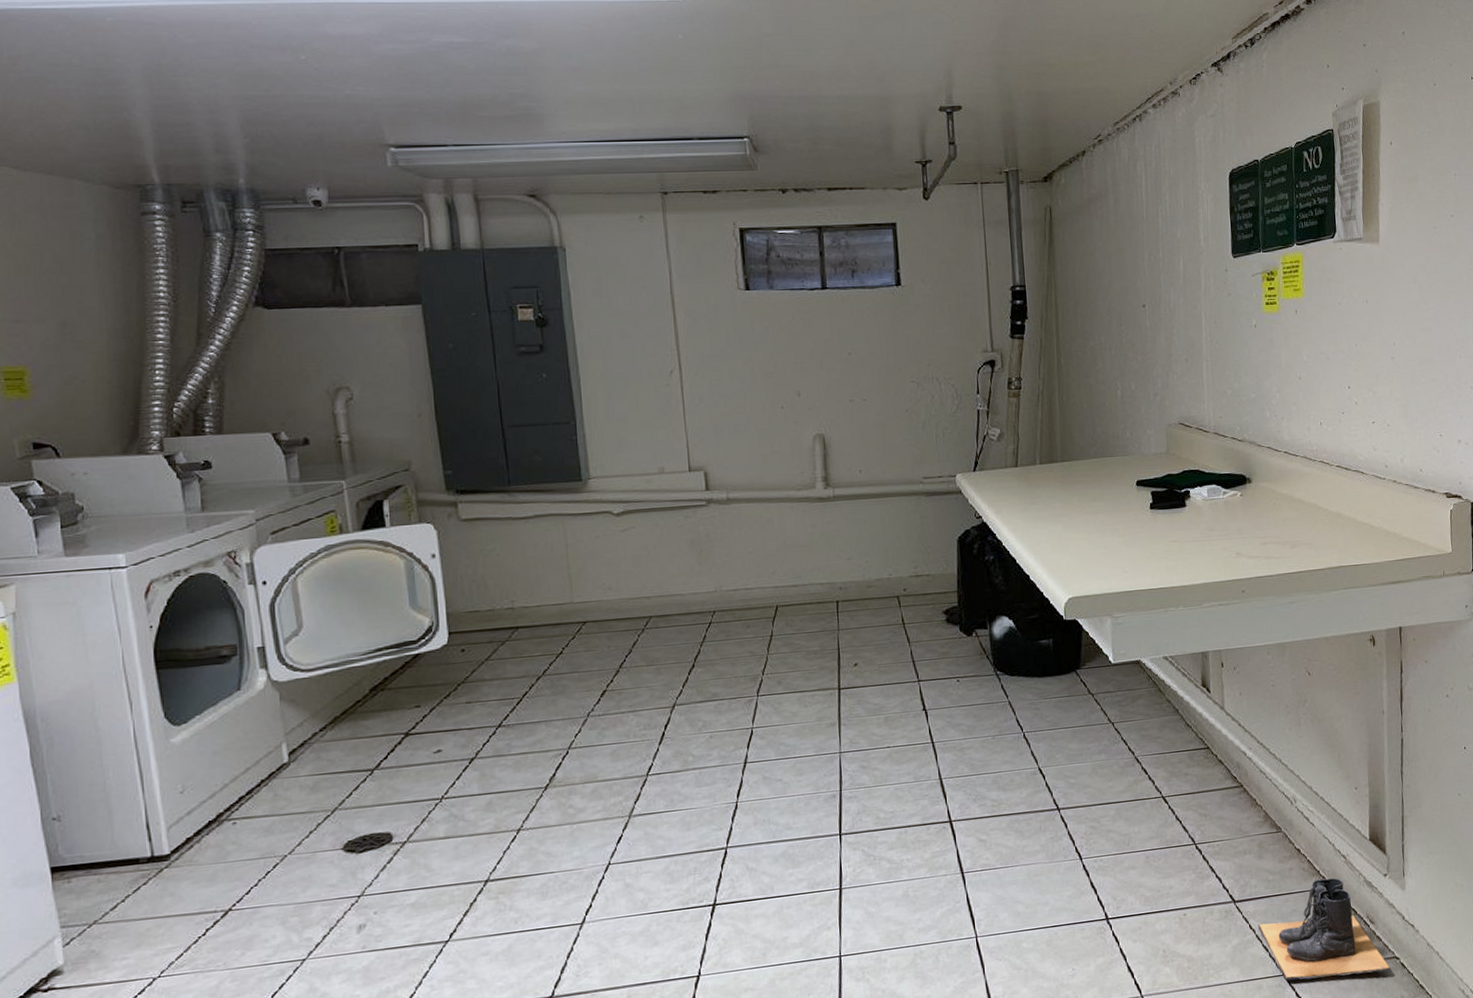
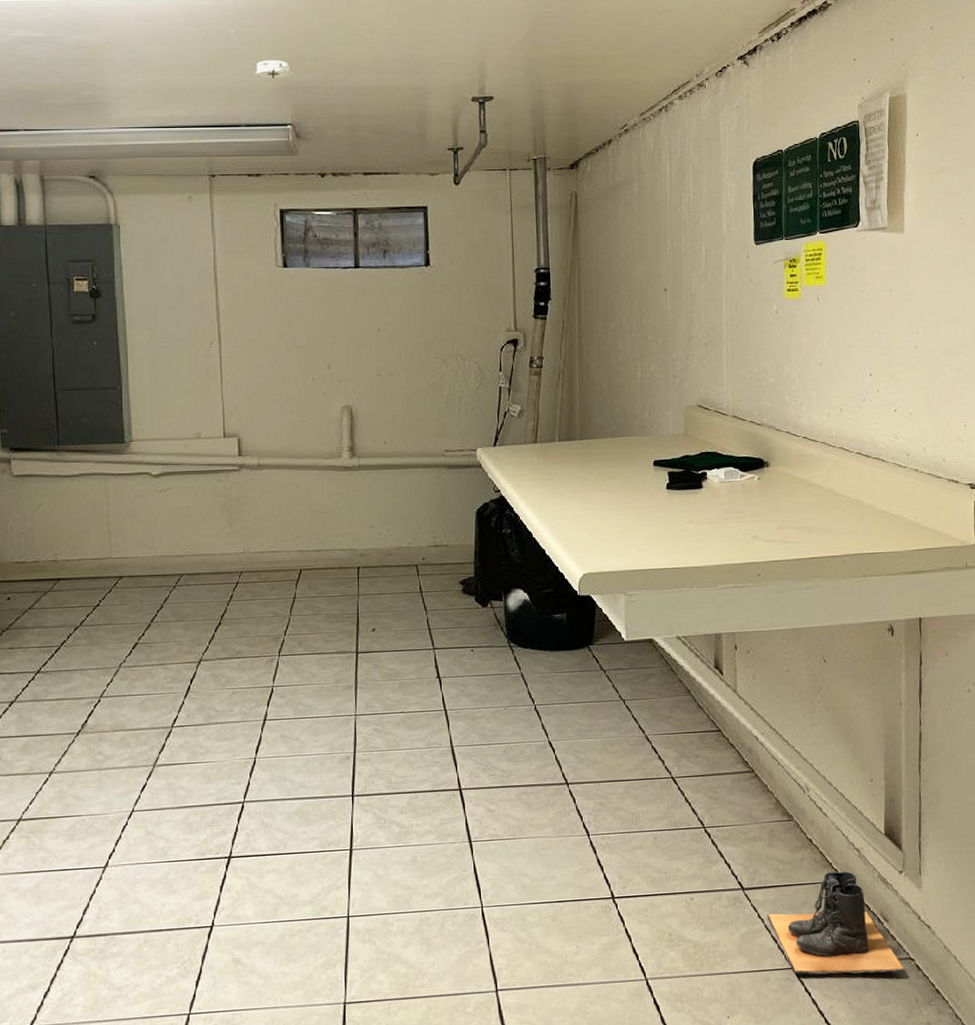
smoke detector: none [703,68,747,88] -> present [252,60,293,79]

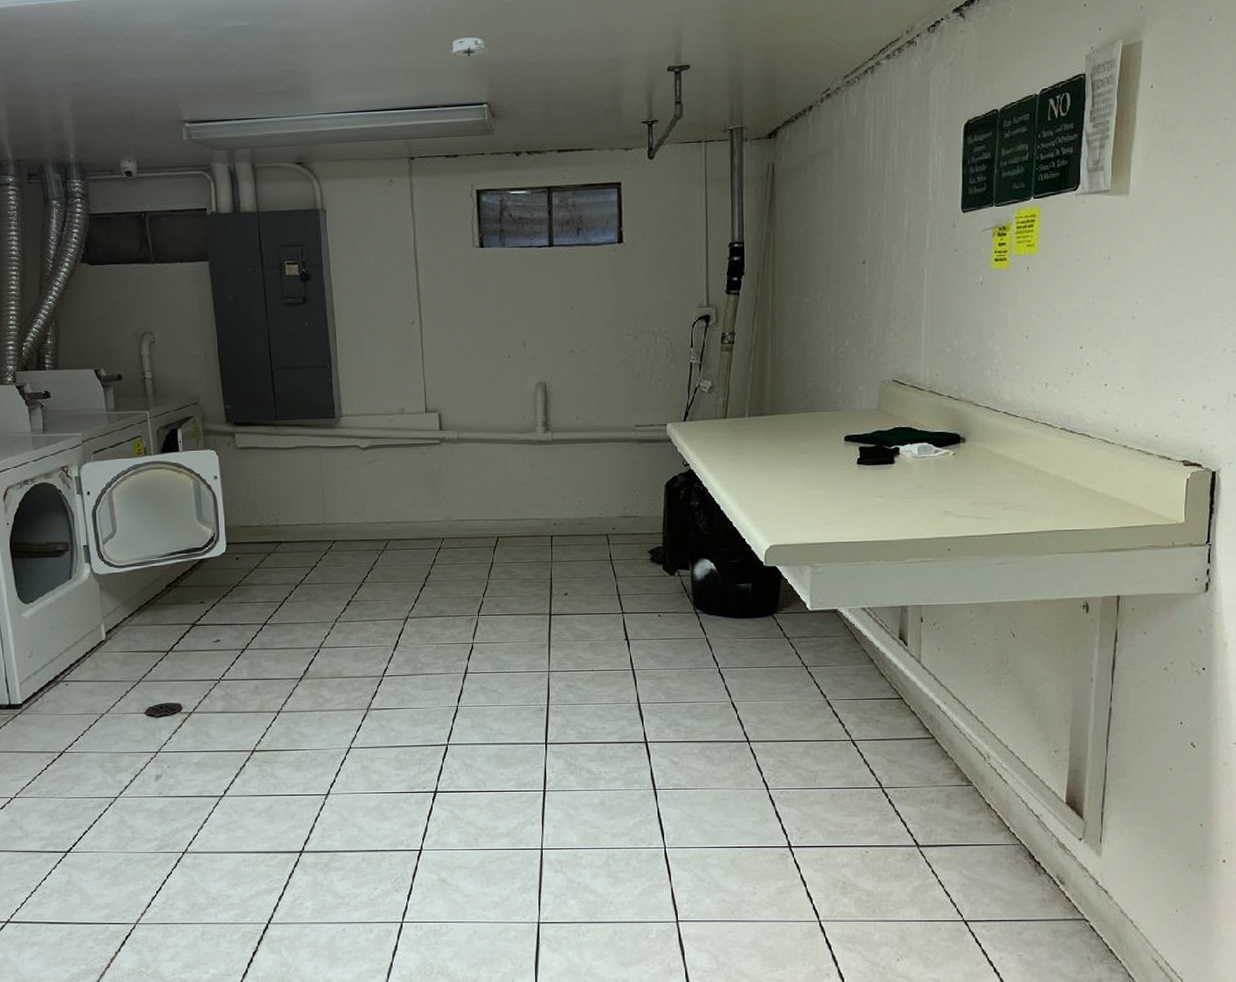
boots: present [767,871,905,975] -> none [941,835,1078,931]

